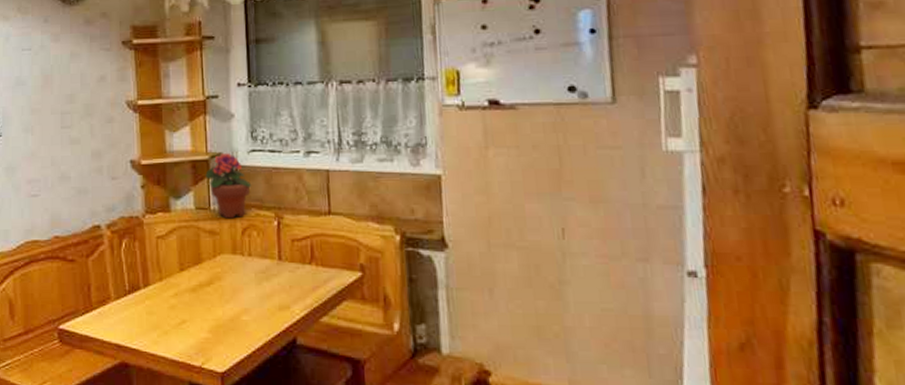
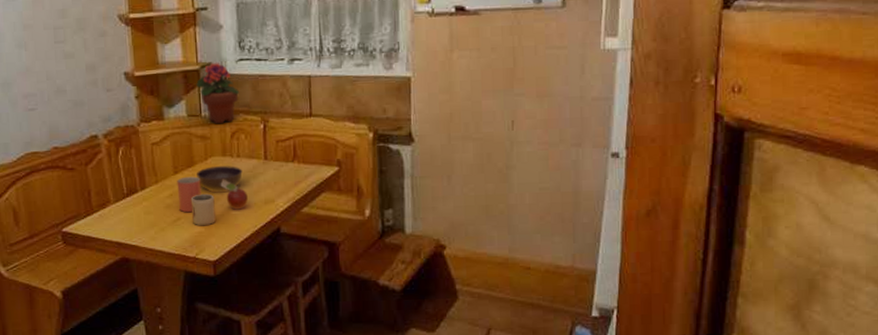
mug: none [183,275,209,316] -> present [177,176,202,213]
cup: none [197,294,225,332] -> present [190,193,217,226]
bowl: none [204,265,255,295] -> present [197,166,243,193]
fruit: none [230,279,261,315] -> present [220,179,249,210]

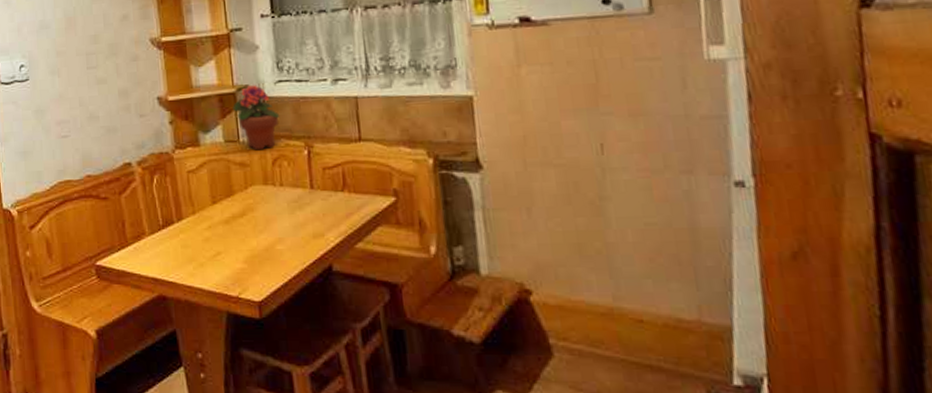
mug: present [177,176,202,213] -> none [215,207,243,247]
cup: present [190,193,217,226] -> none [231,226,260,262]
bowl: present [197,166,243,193] -> none [236,195,287,225]
fruit: present [220,179,249,210] -> none [263,210,295,244]

